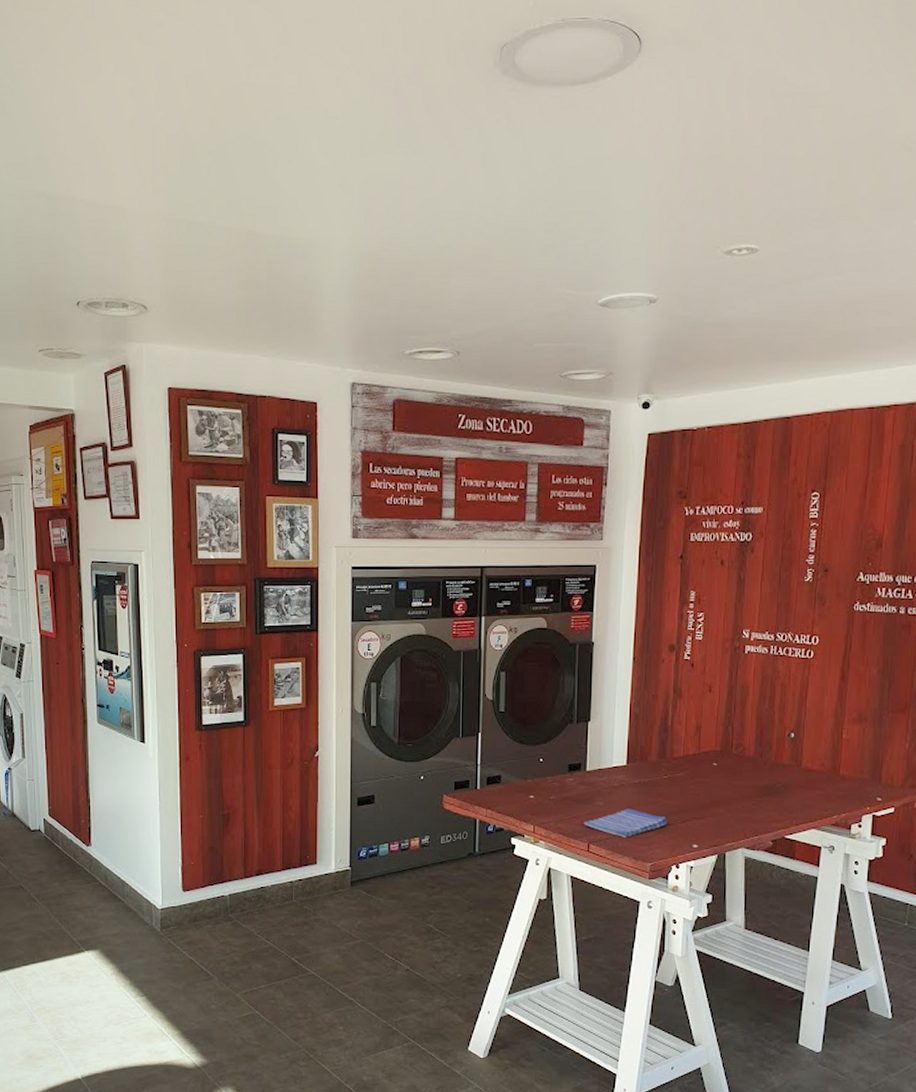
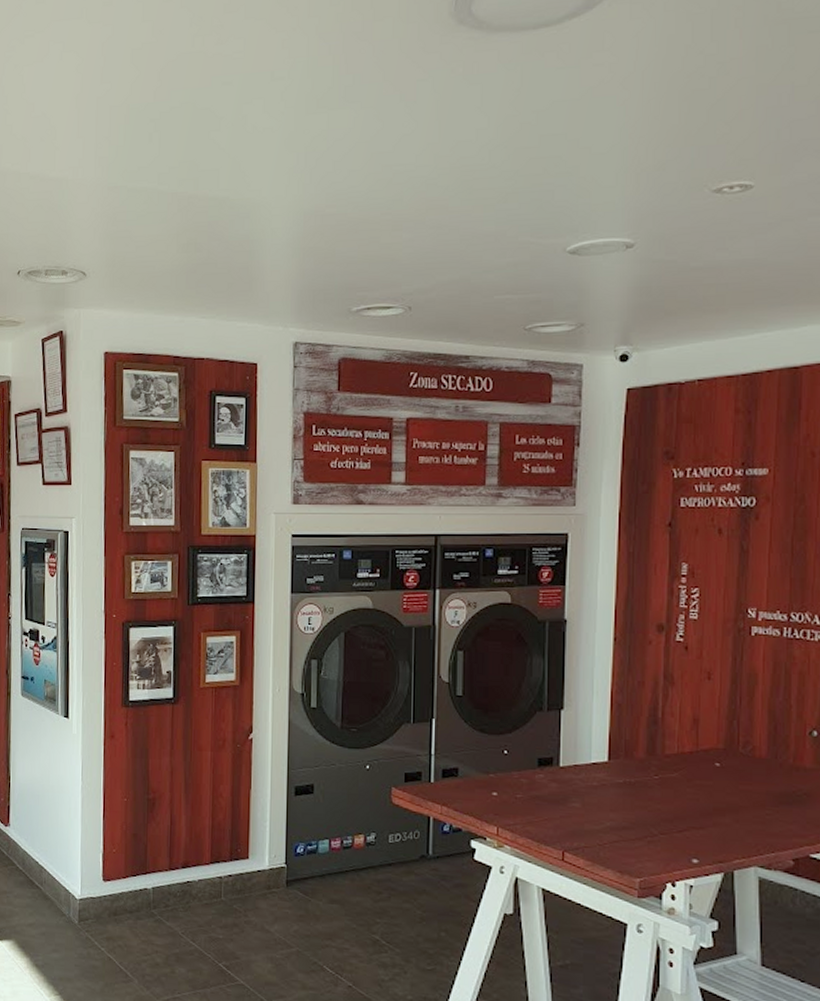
dish towel: present [583,808,667,837] -> none [556,812,659,847]

